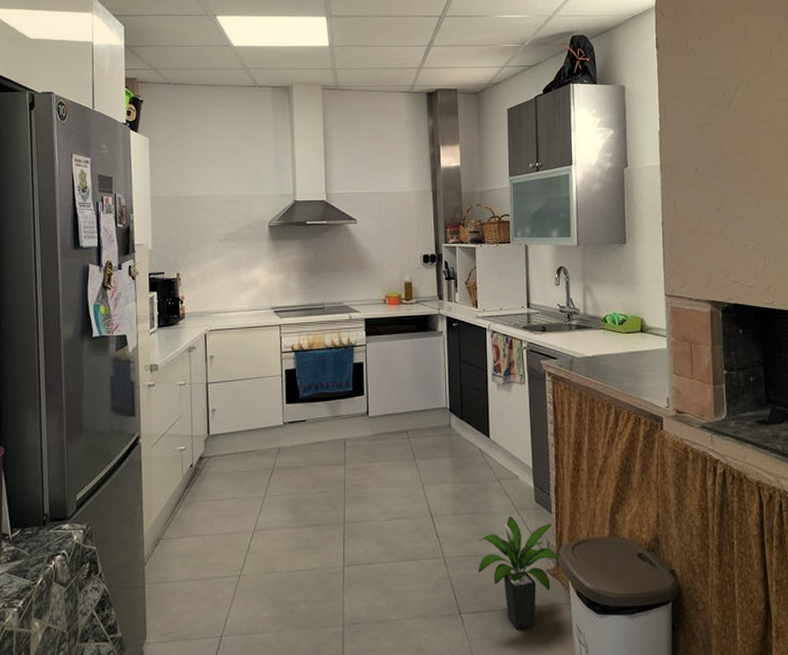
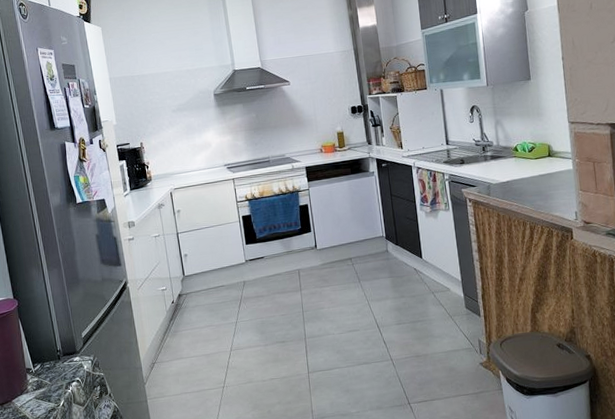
potted plant: present [478,516,561,629] -> none [421,321,491,412]

